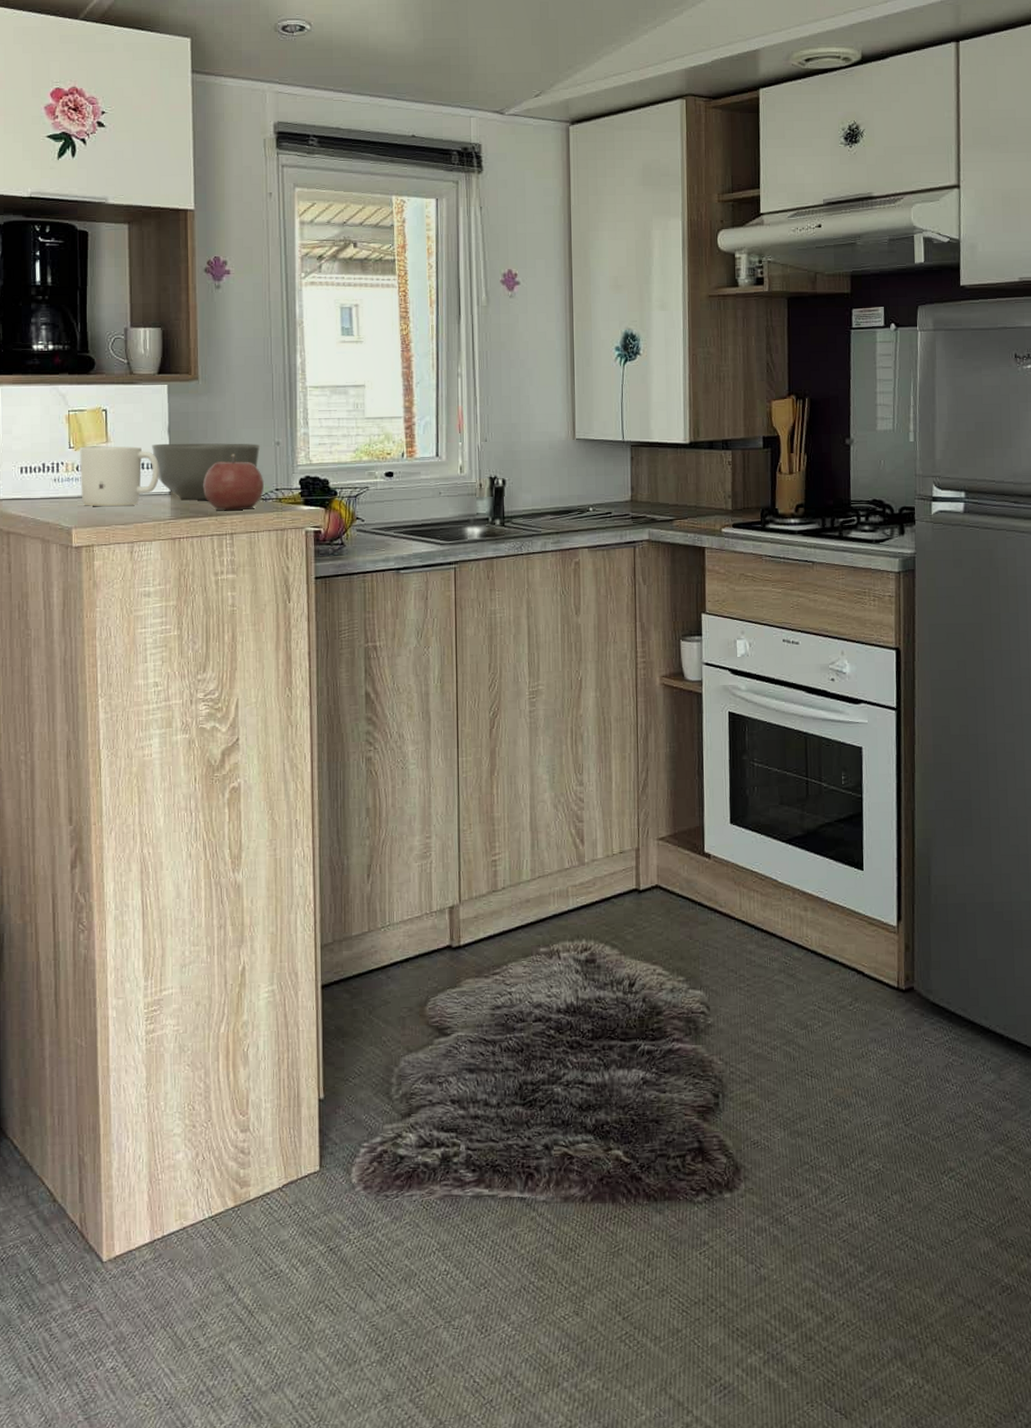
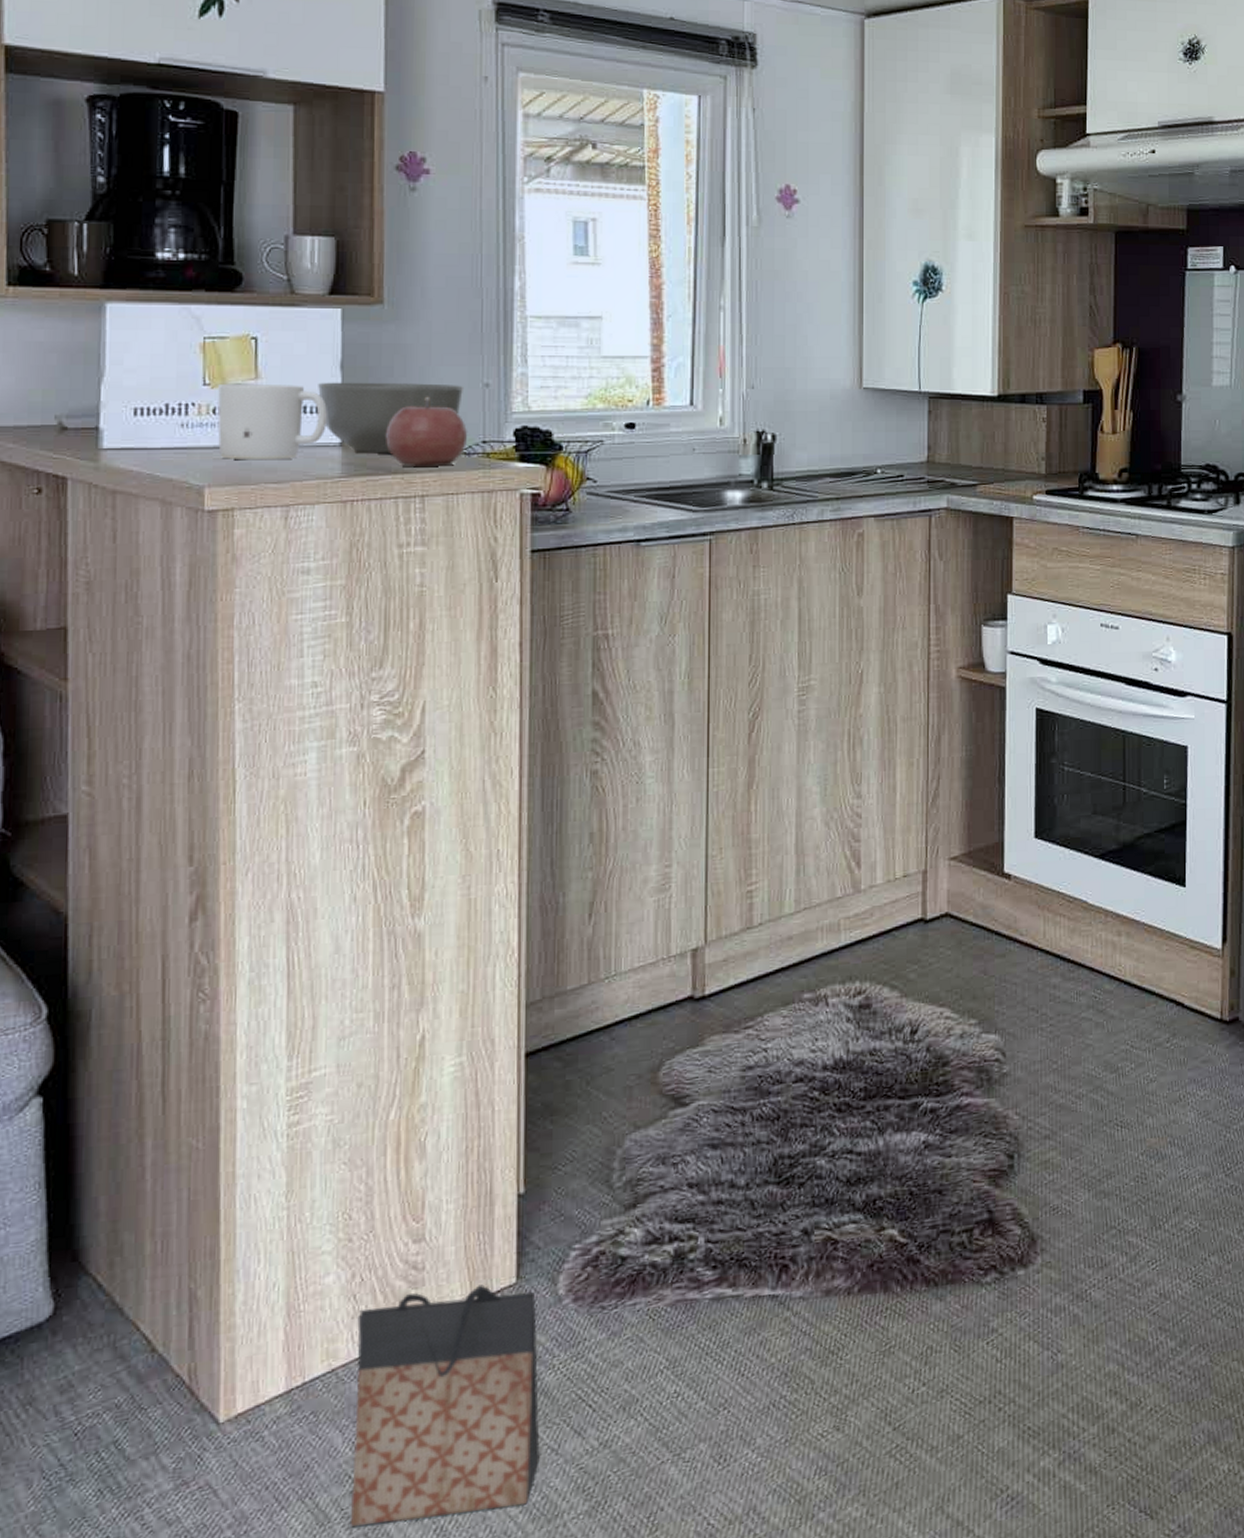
bag: none [199,1170,341,1354] -> present [349,1284,540,1528]

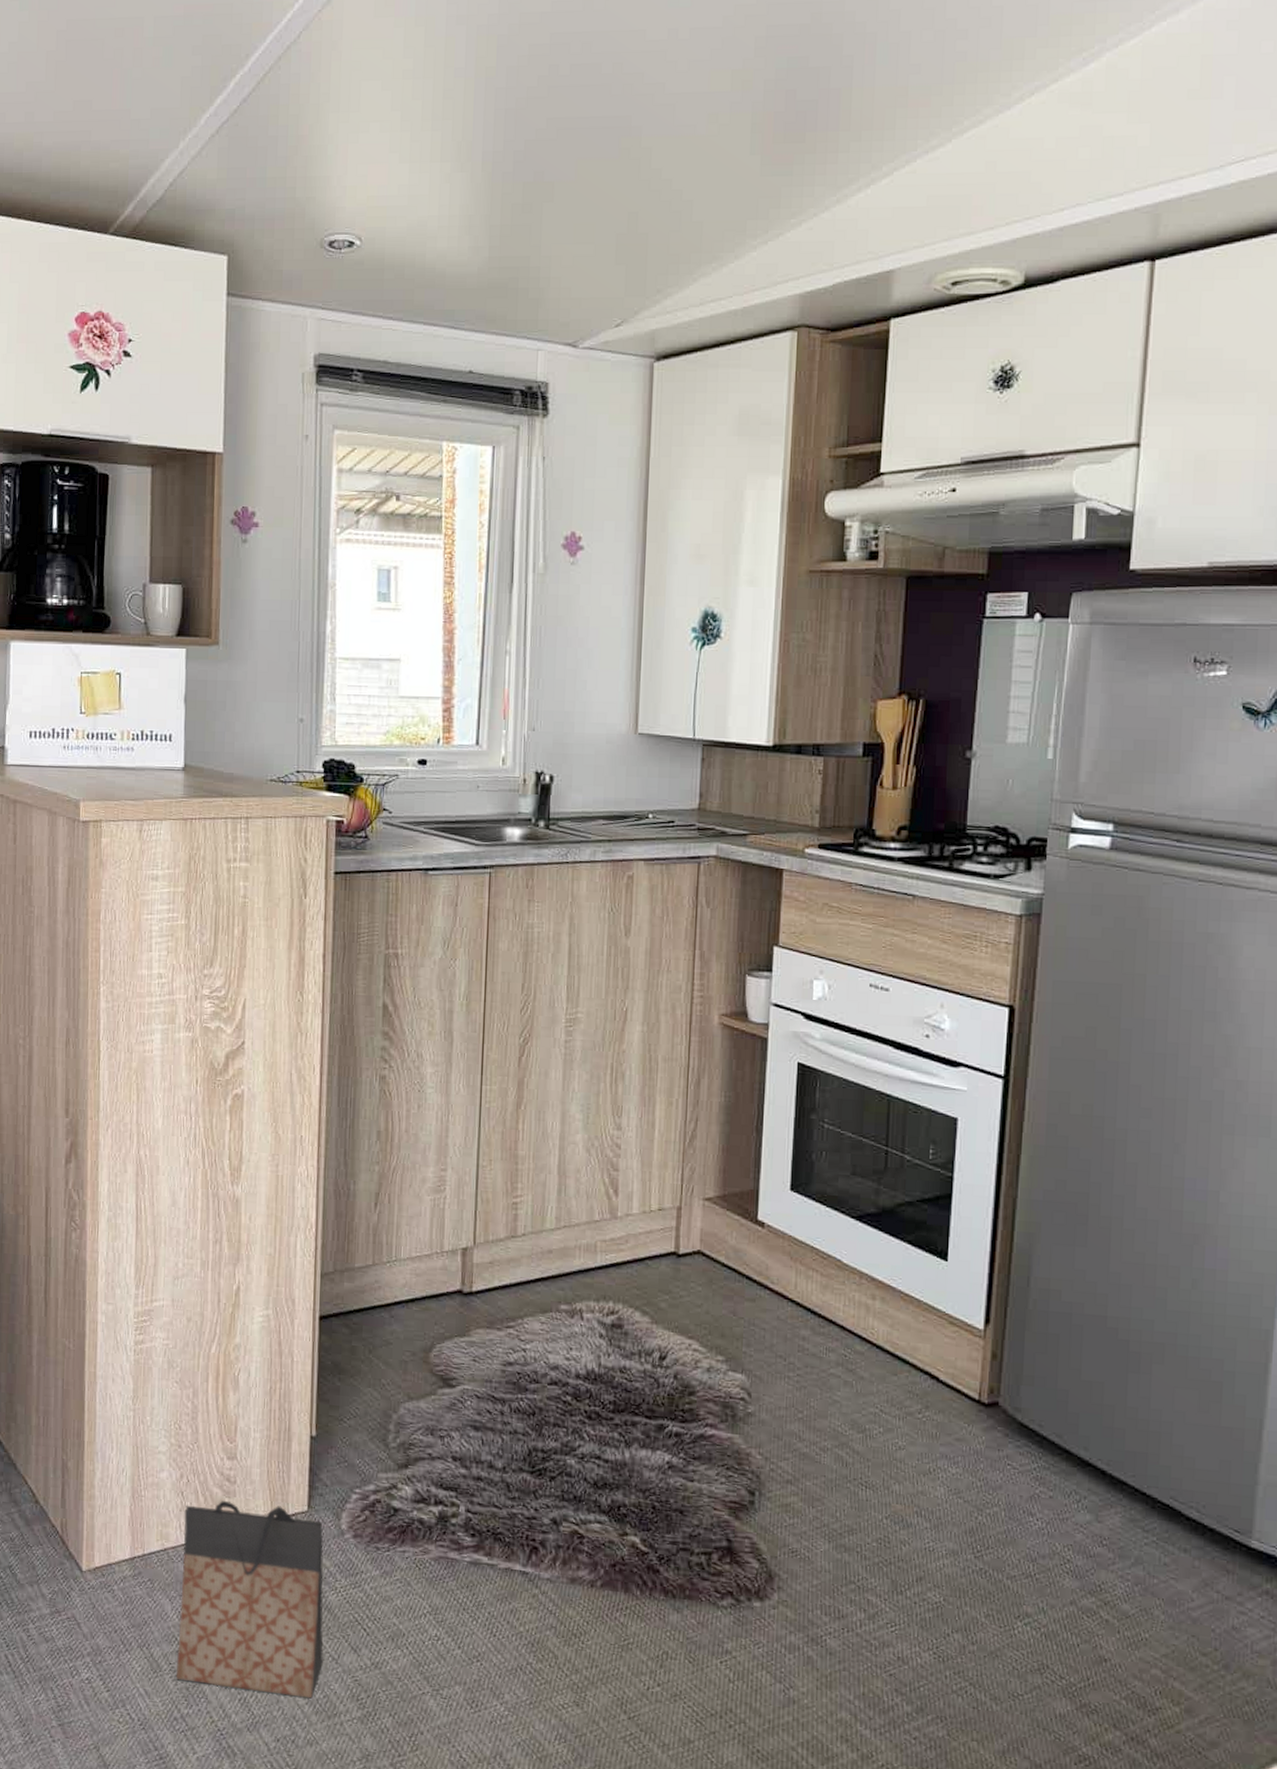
mug: present [217,383,328,460] -> none [90,712,174,780]
bowl: present [318,382,465,454] -> none [166,713,283,779]
fruit: present [386,396,468,468] -> none [219,729,285,793]

